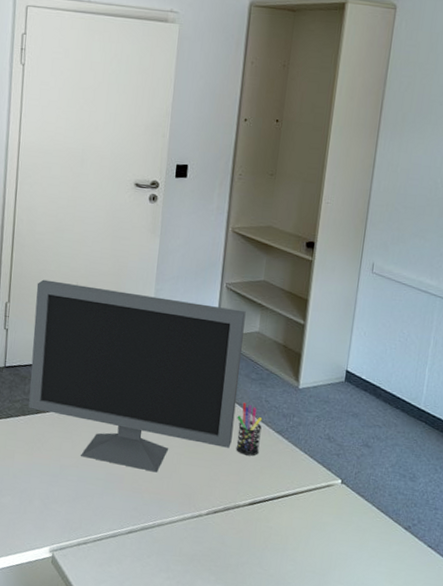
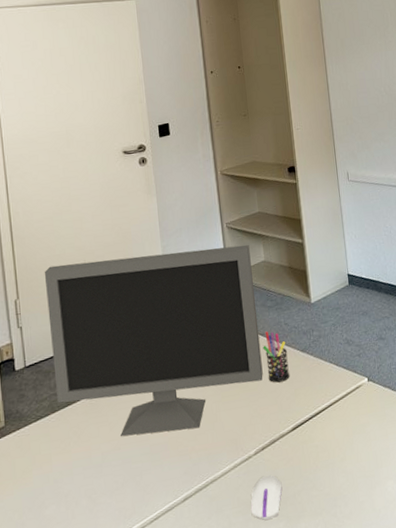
computer mouse: none [190,537,227,578] -> present [250,474,283,520]

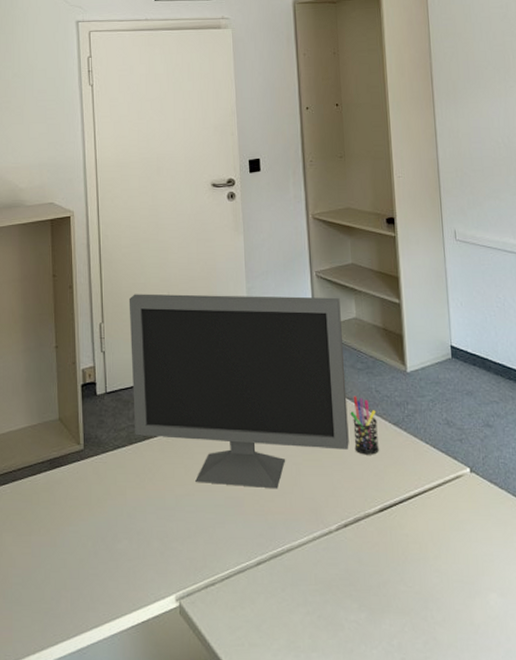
computer mouse: present [250,474,283,520] -> none [329,556,366,606]

